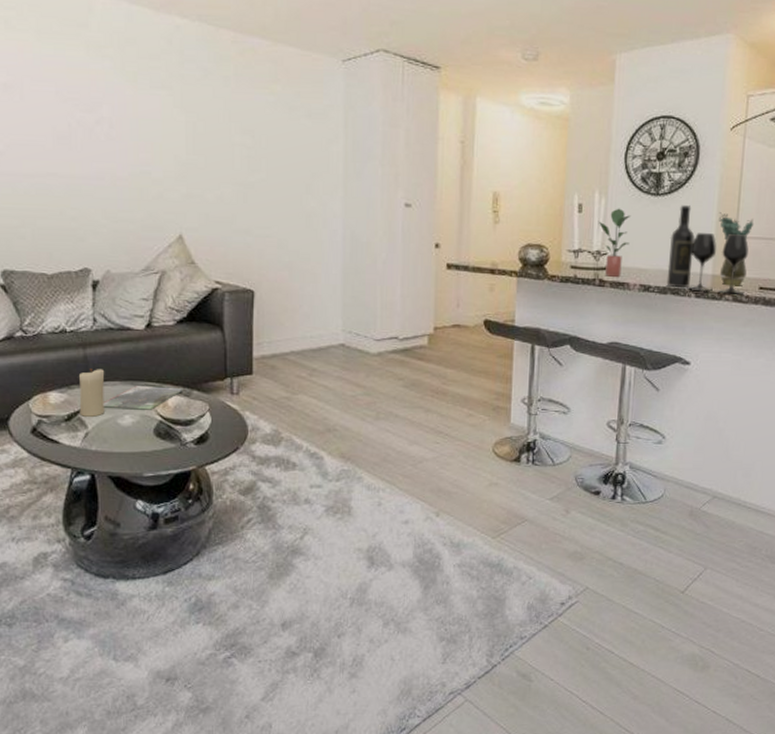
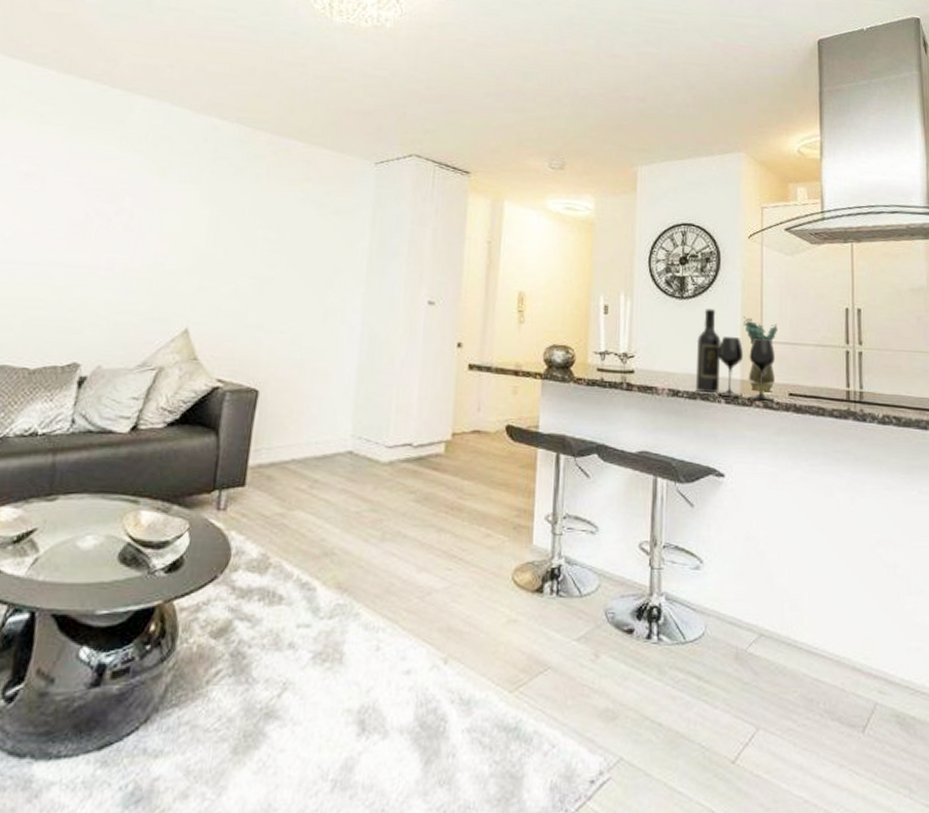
candle: present [78,369,105,417] -> none [32,479,73,538]
magazine: present [103,385,183,411] -> none [63,498,162,531]
potted plant: present [599,208,631,277] -> none [625,310,657,381]

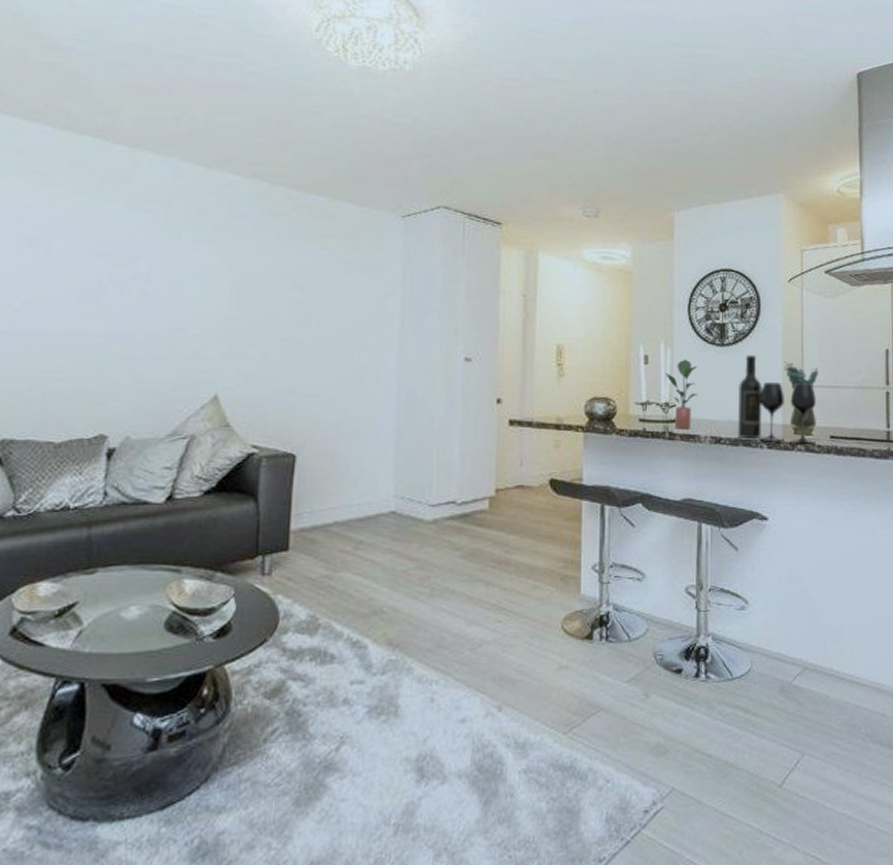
potted plant: none [625,310,657,381] -> present [666,359,698,429]

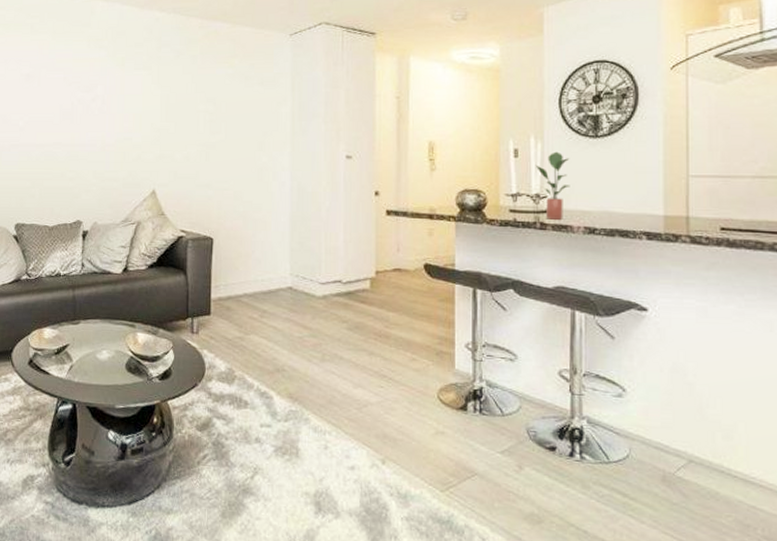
wine bottle: present [737,355,762,438] -> none [613,146,641,229]
wine glass: present [758,382,816,444] -> none [637,173,704,236]
vase: present [784,361,819,436] -> none [666,151,708,227]

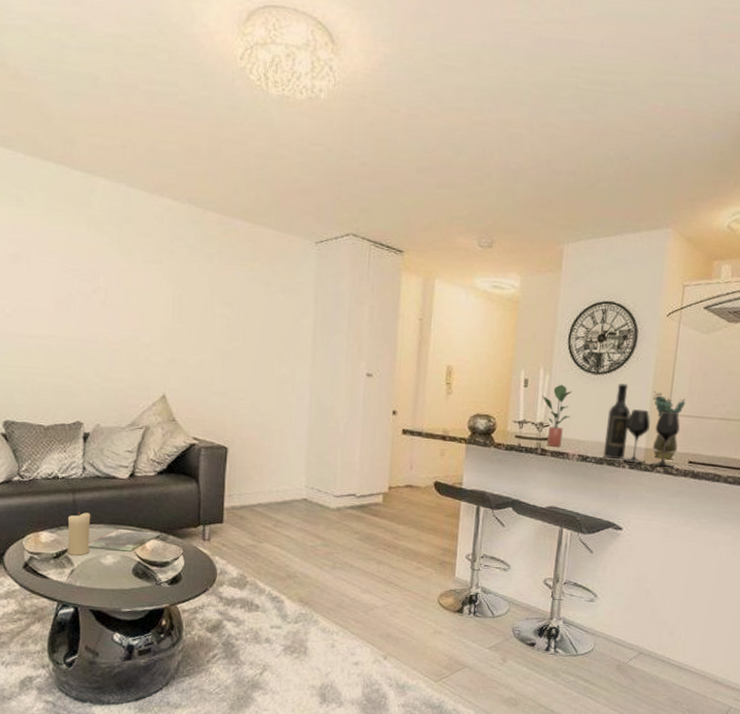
candle: none [67,308,89,351] -> present [67,512,91,556]
magazine: none [86,323,152,348] -> present [88,528,161,553]
wine bottle: none [613,146,641,229] -> present [603,383,631,459]
wine glass: none [637,173,704,236] -> present [622,409,680,467]
vase: none [666,151,708,227] -> present [652,391,686,460]

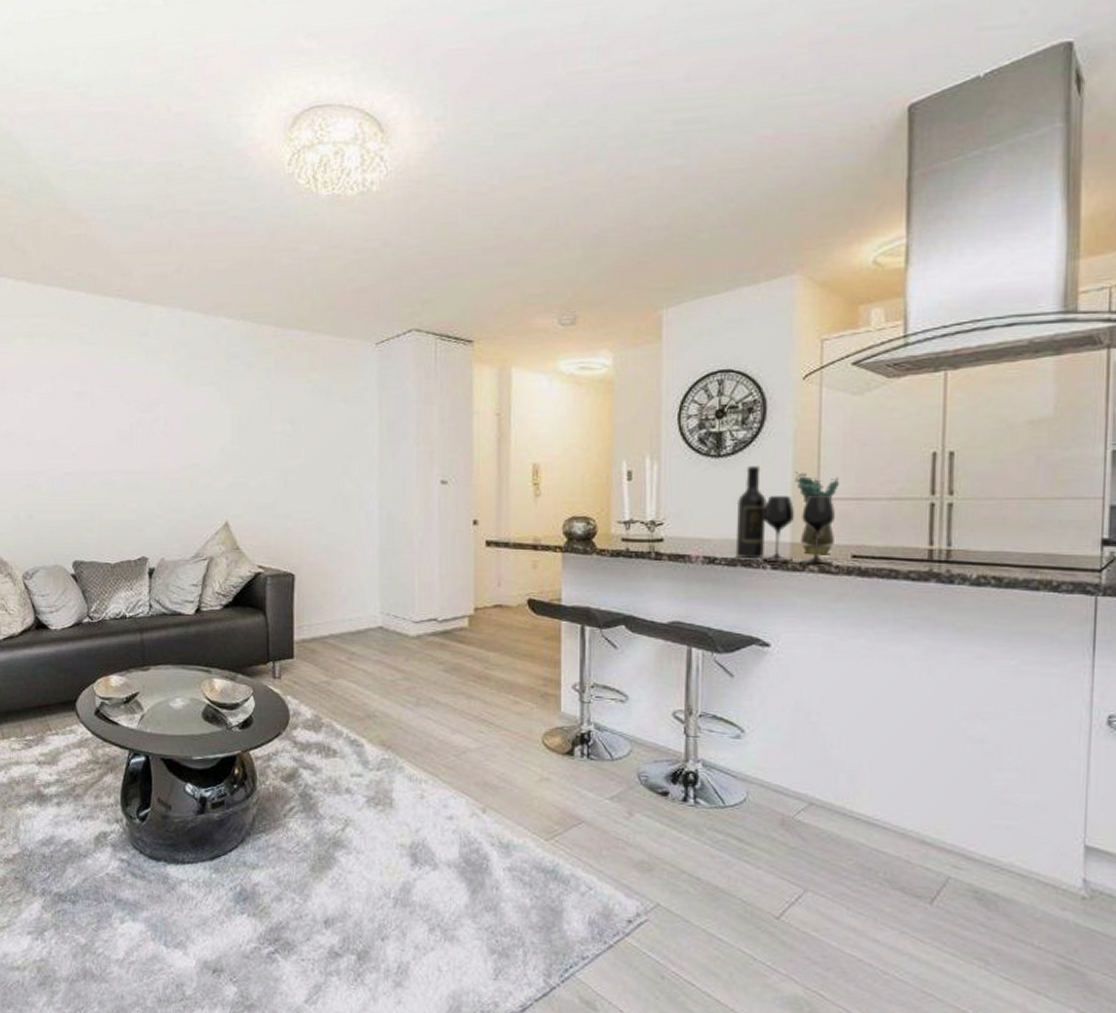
candle: present [67,512,91,556] -> none [136,653,159,700]
magazine: present [88,528,161,553] -> none [157,668,229,695]
potted plant: present [543,384,573,447] -> none [652,473,689,549]

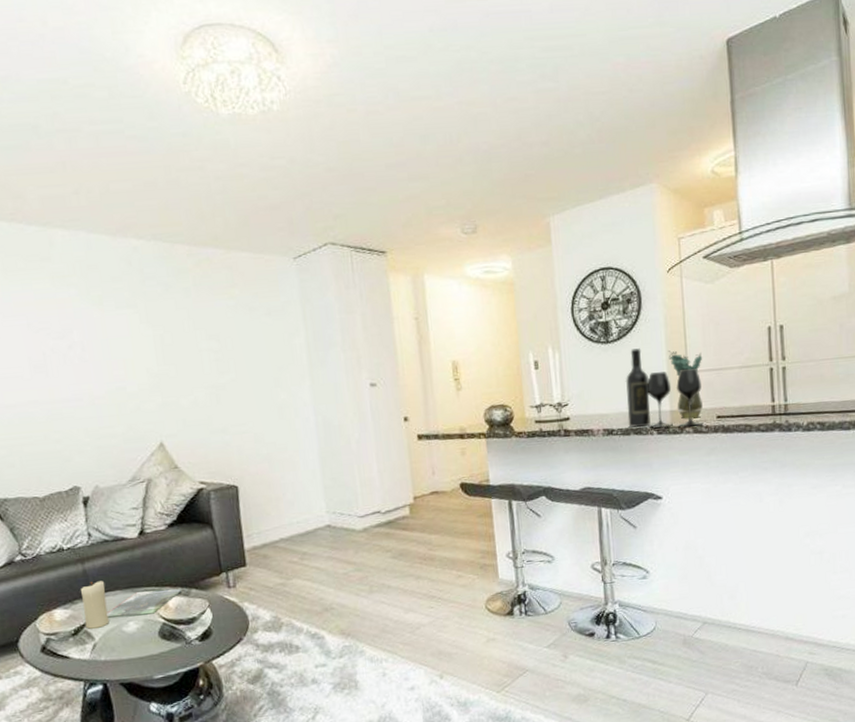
candle: none [136,653,159,700] -> present [80,581,109,629]
magazine: none [157,668,229,695] -> present [107,589,182,618]

